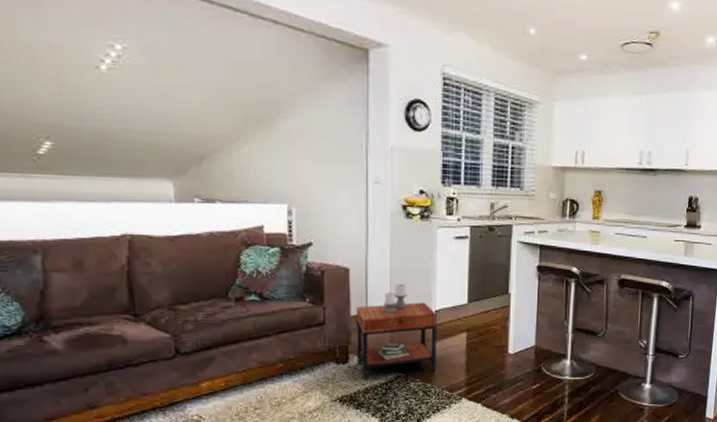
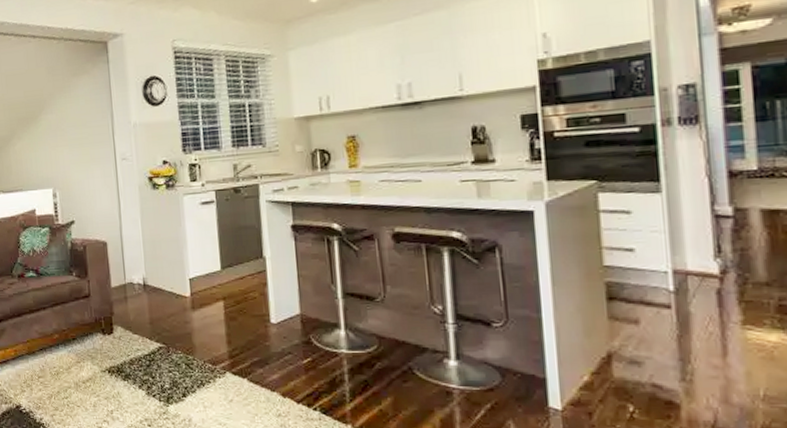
side table: present [356,284,437,381] -> none [115,254,196,352]

